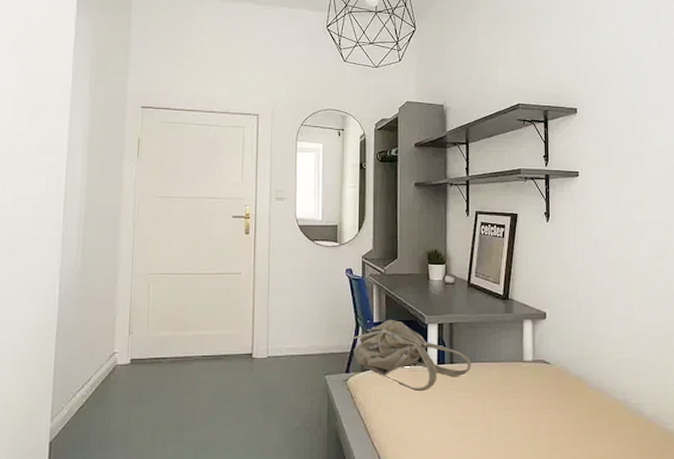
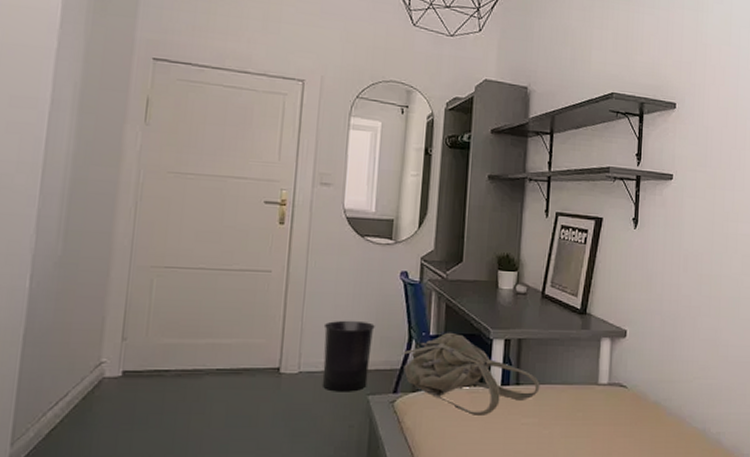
waste bin: none [285,312,327,373] -> present [322,320,375,392]

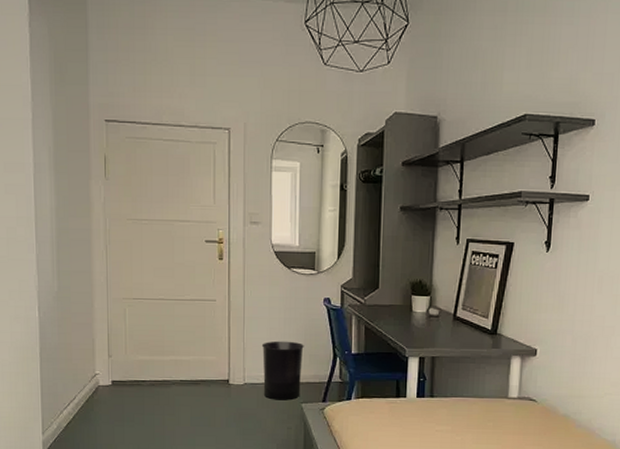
backpack: present [402,332,540,417] -> none [328,351,453,424]

